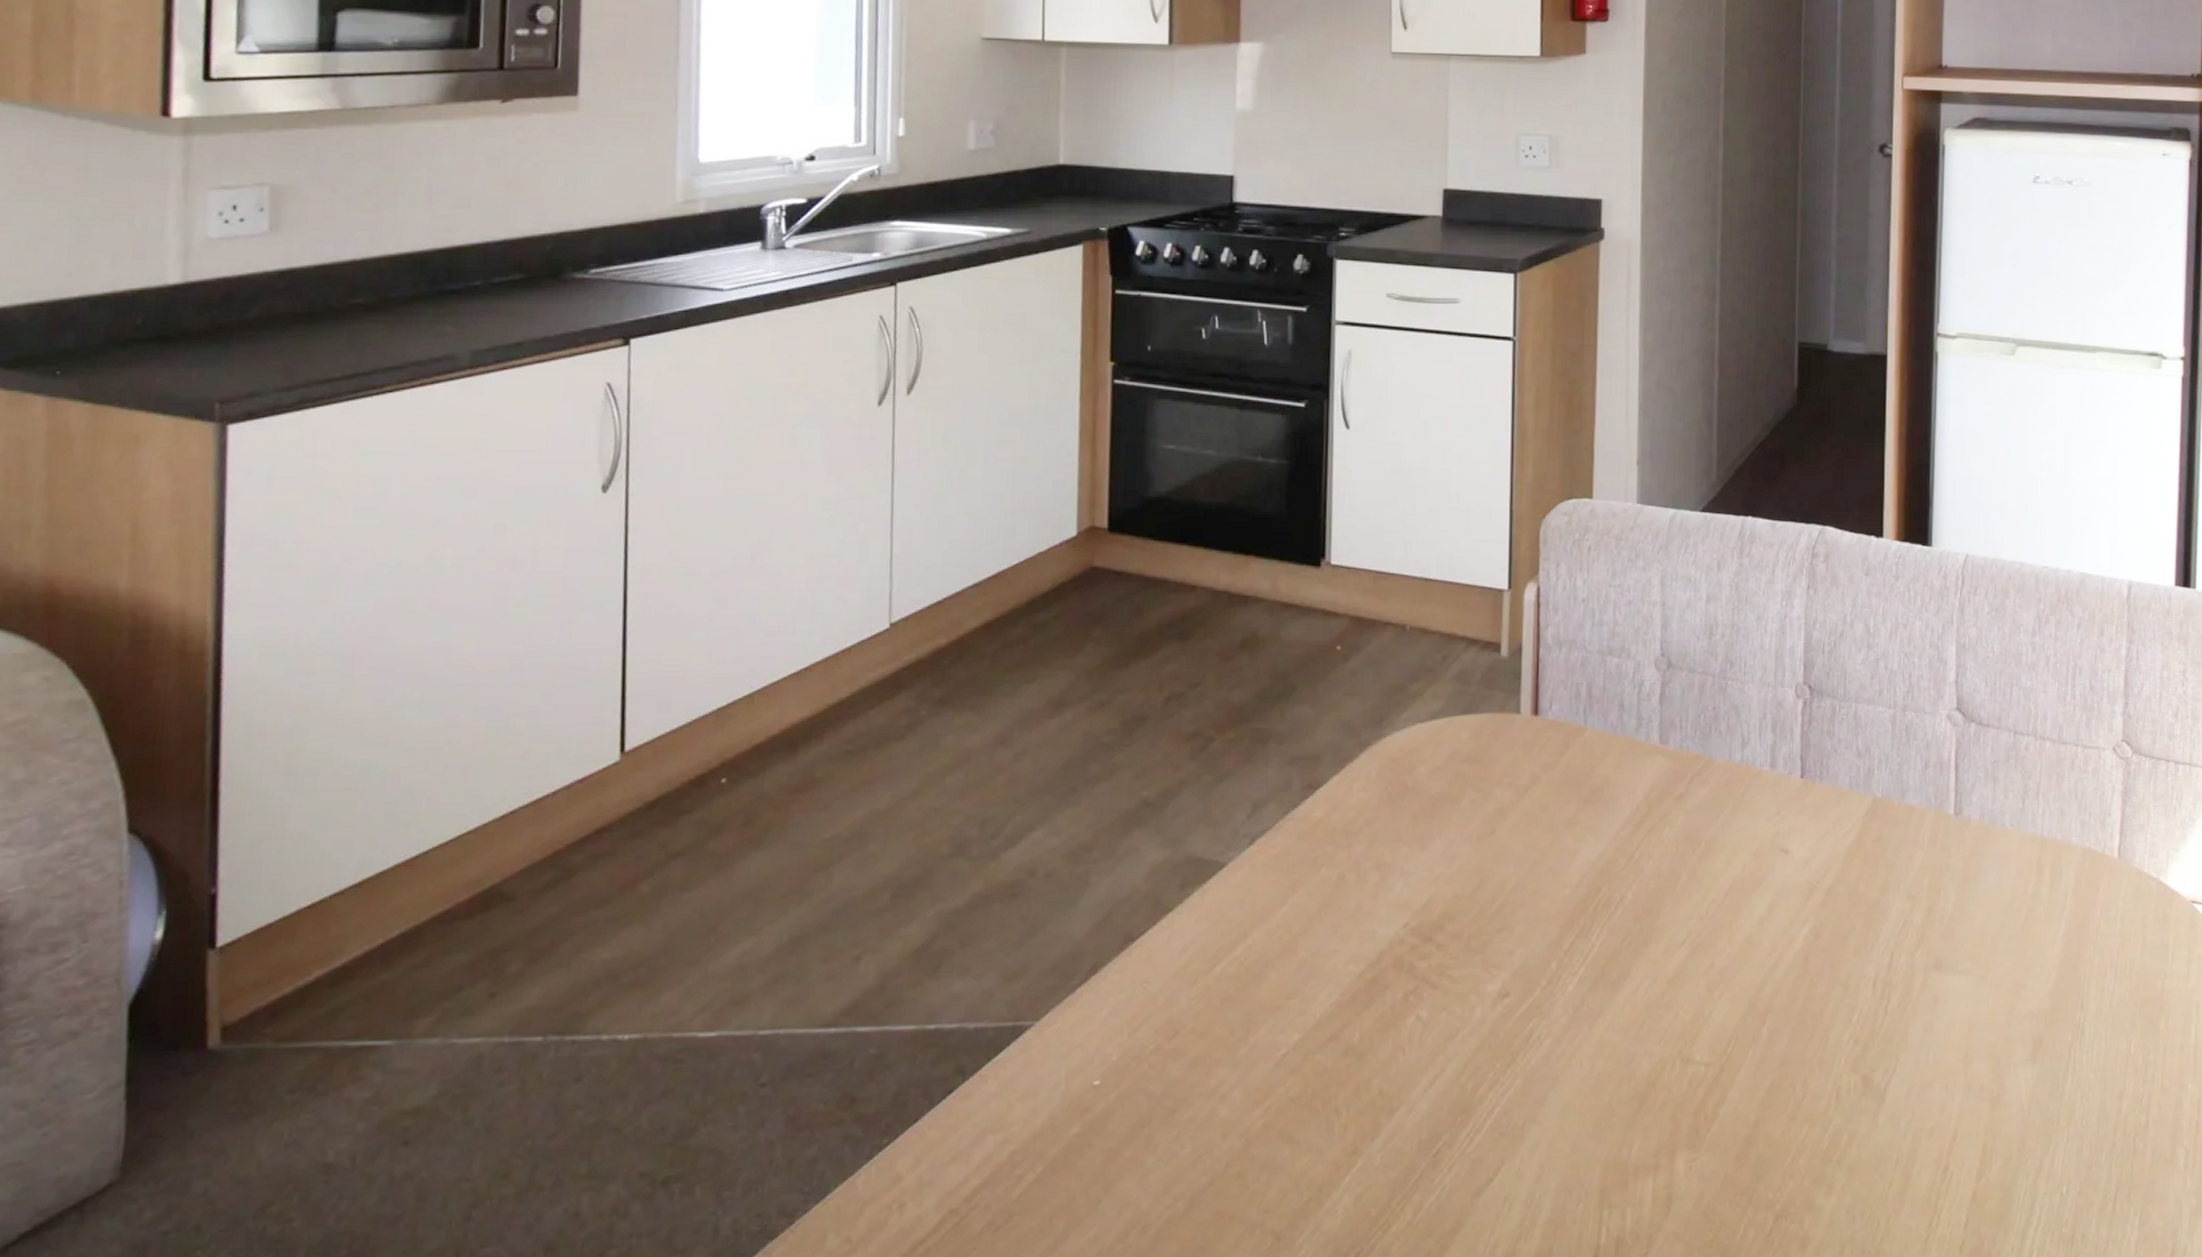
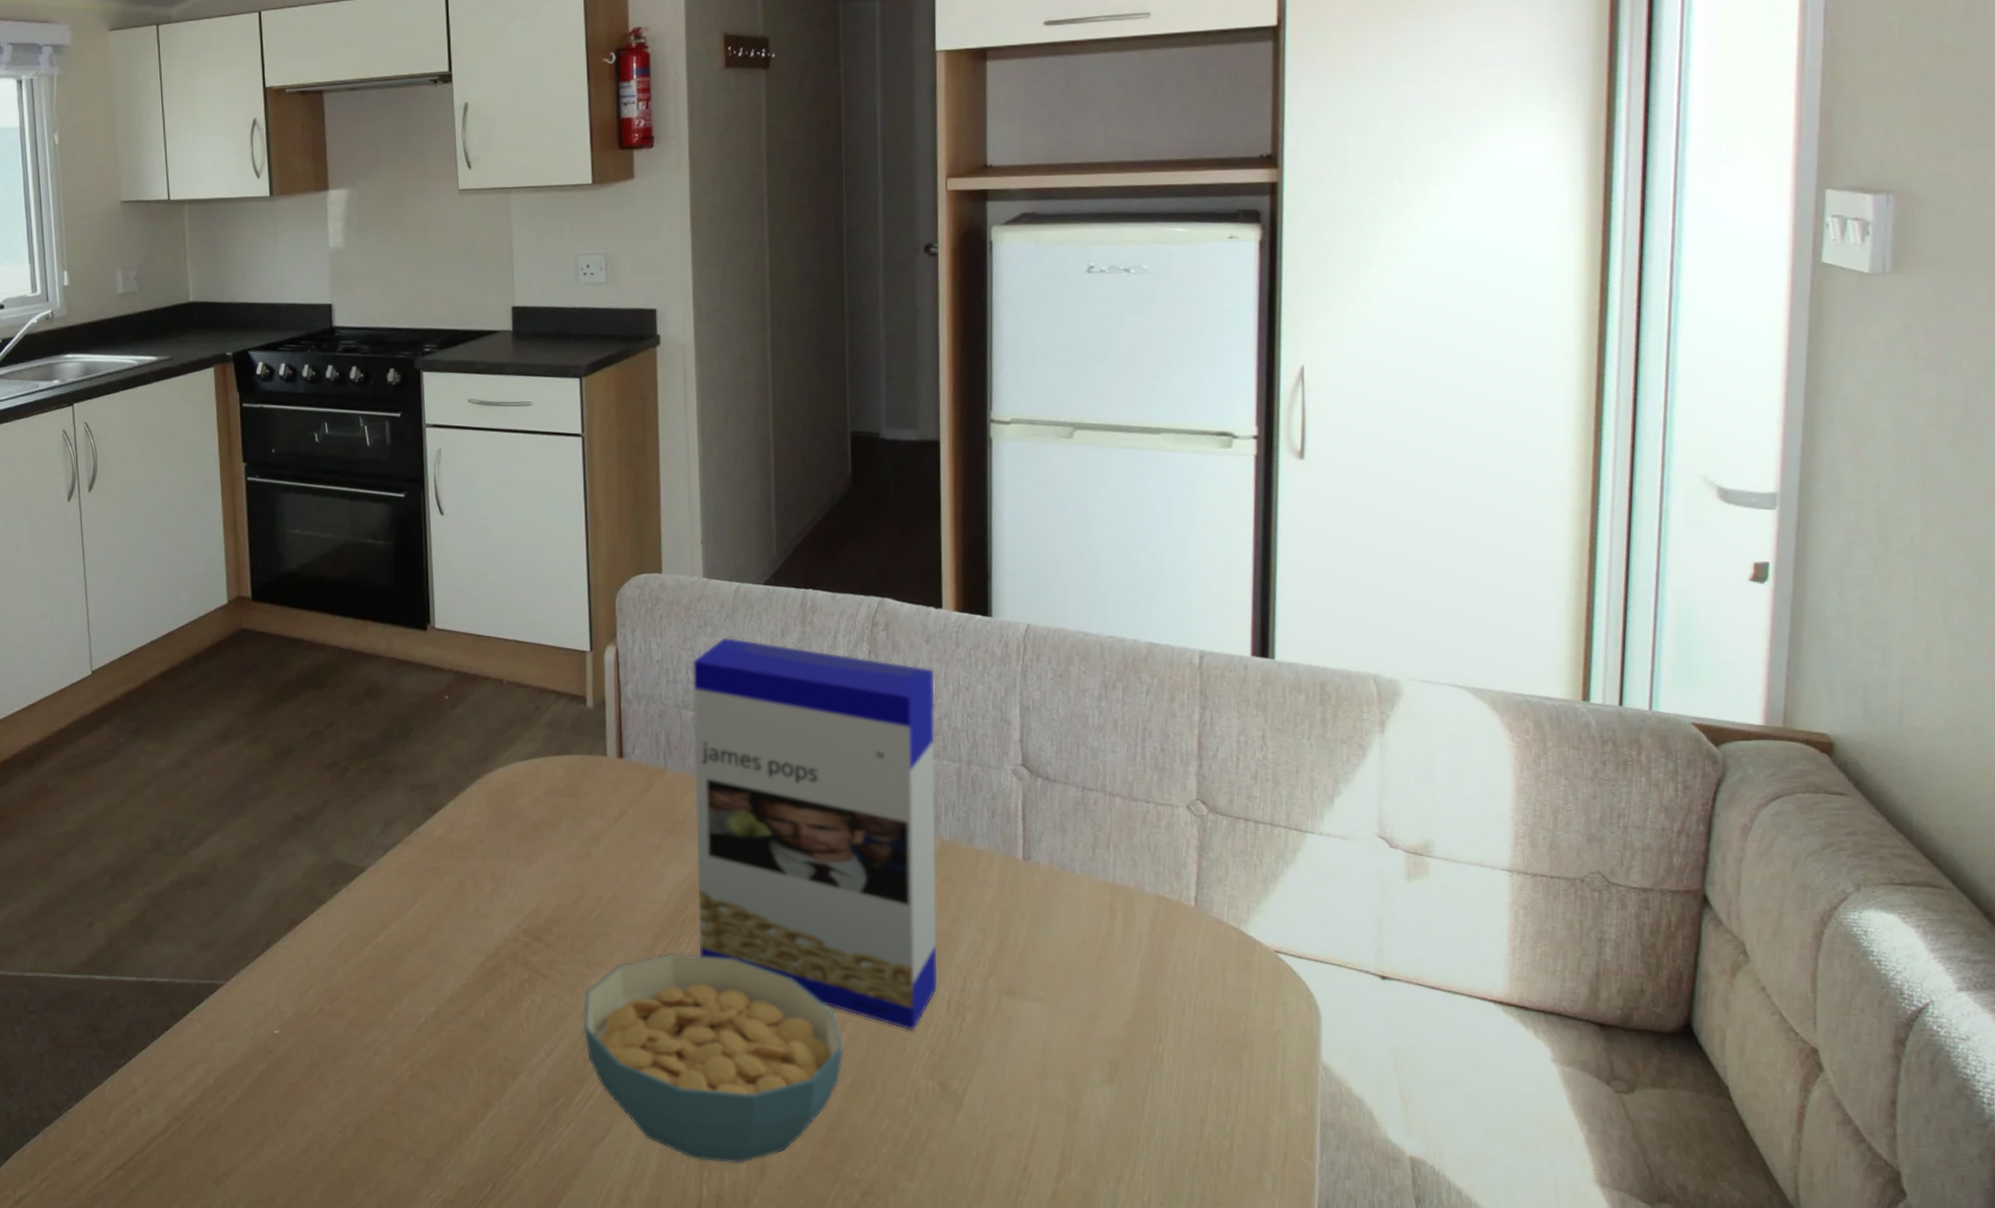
cereal bowl: none [1475,946,1764,1198] -> present [583,954,844,1164]
cereal box: none [1610,571,1872,1019] -> present [693,637,938,1031]

